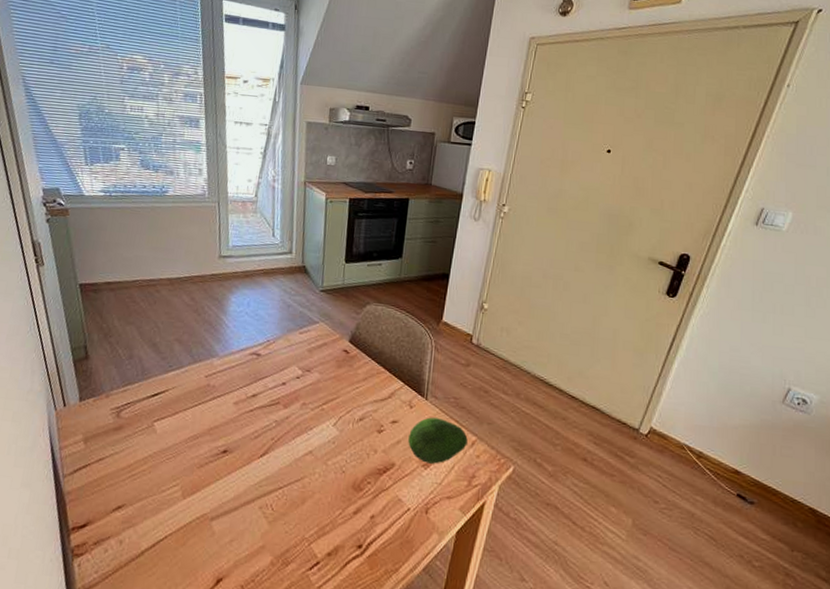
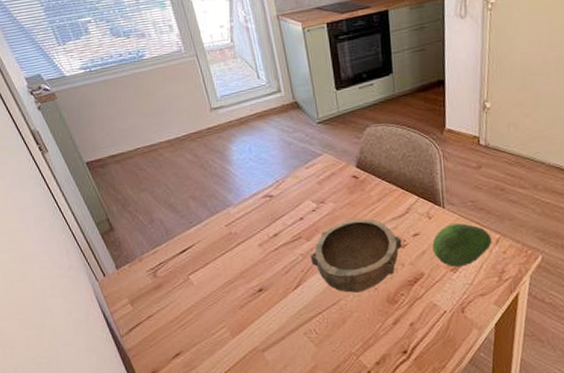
bowl: none [283,394,379,473] -> present [310,218,402,293]

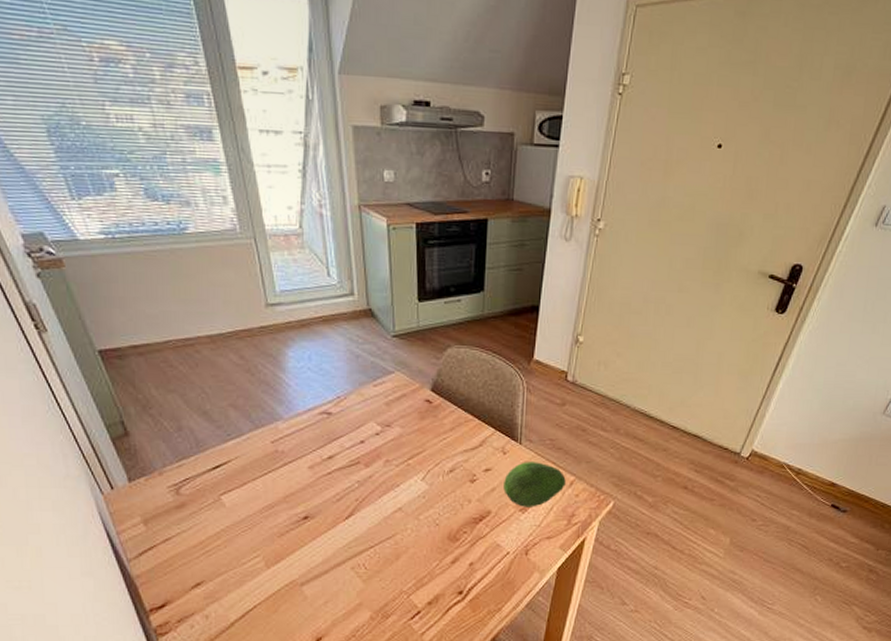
bowl: present [310,218,402,293] -> none [368,447,471,527]

